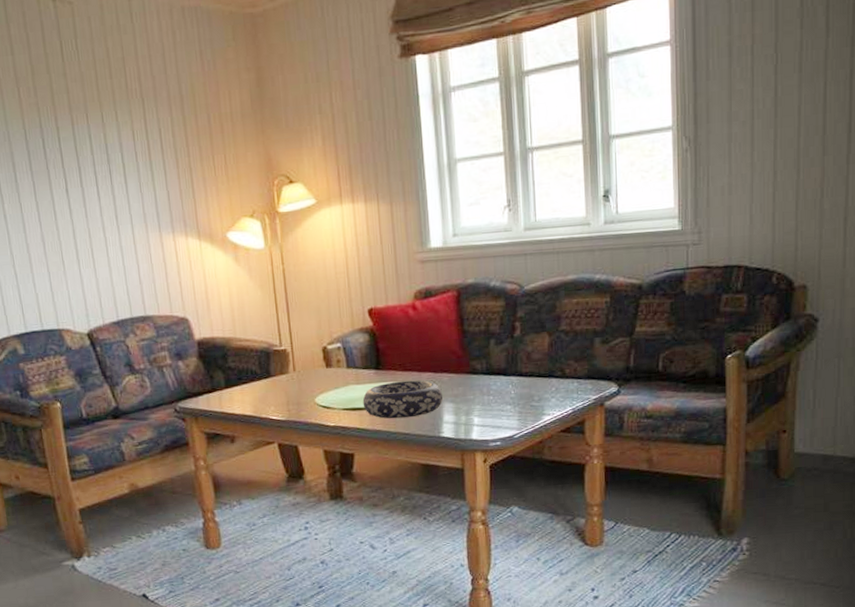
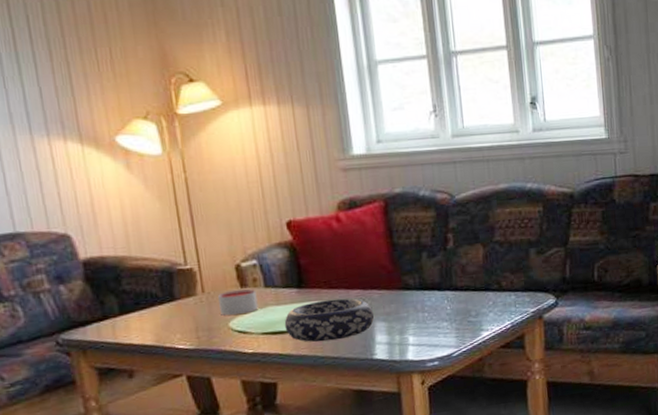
candle: none [307,369,341,392] -> present [218,289,258,316]

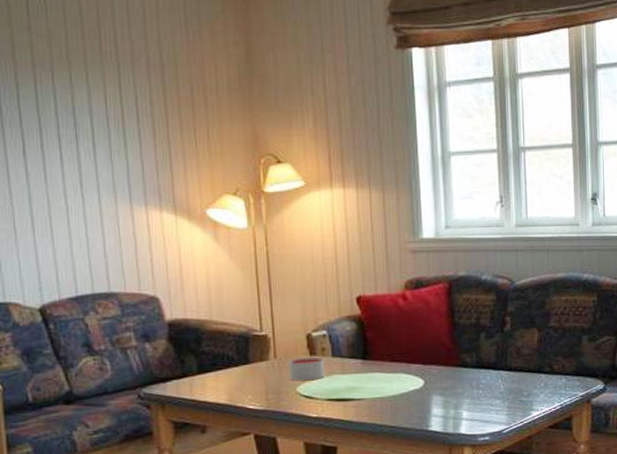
decorative bowl: present [284,298,375,342] -> none [348,371,432,411]

